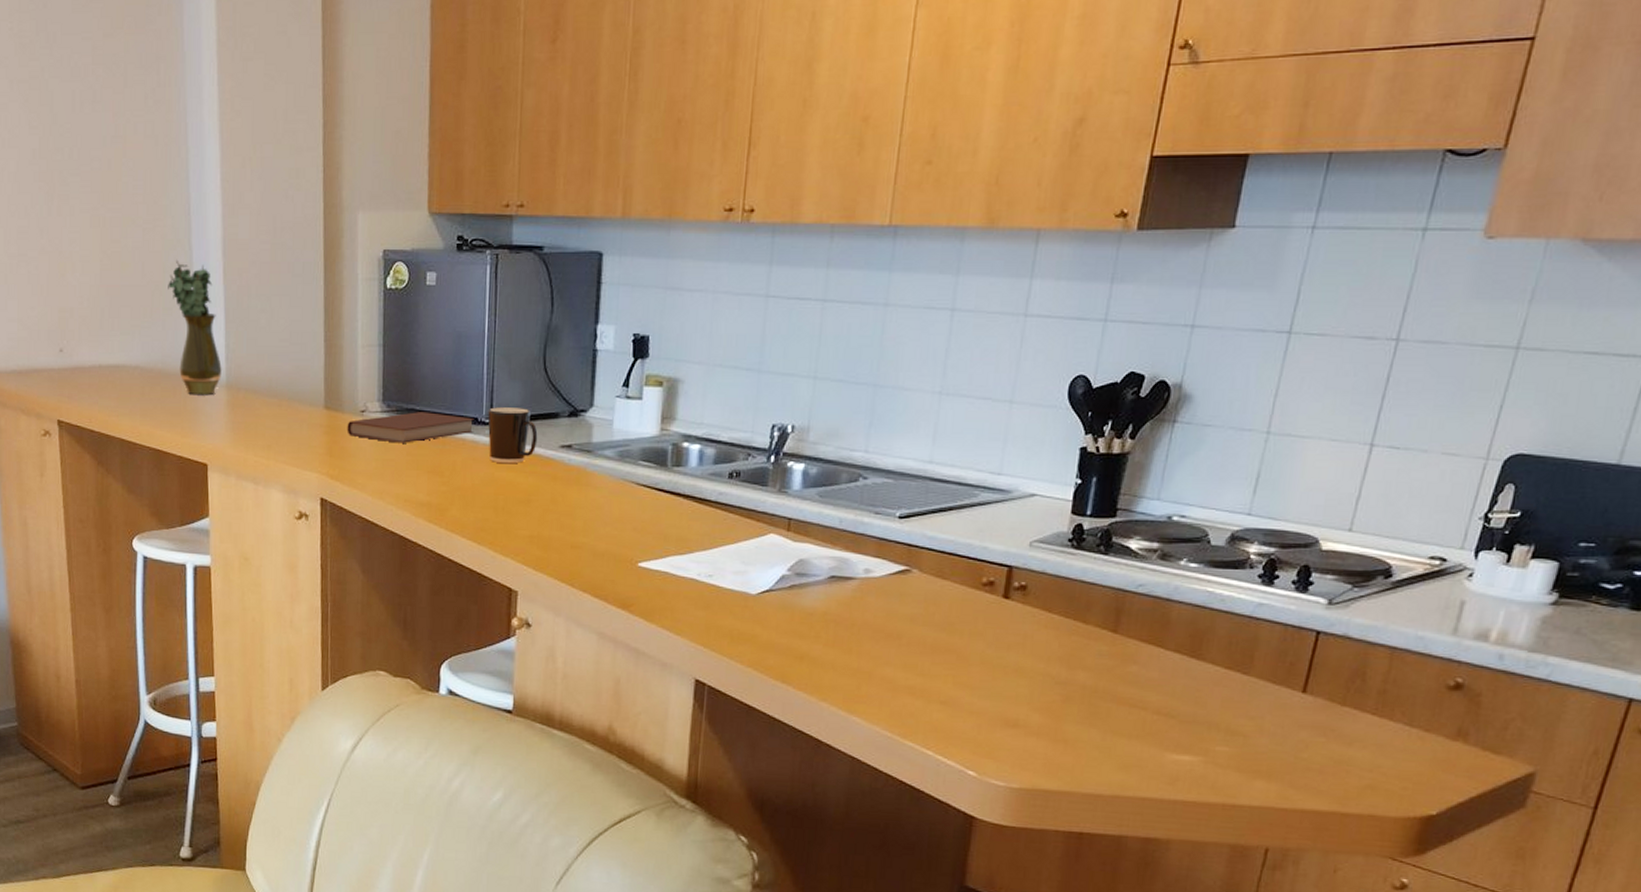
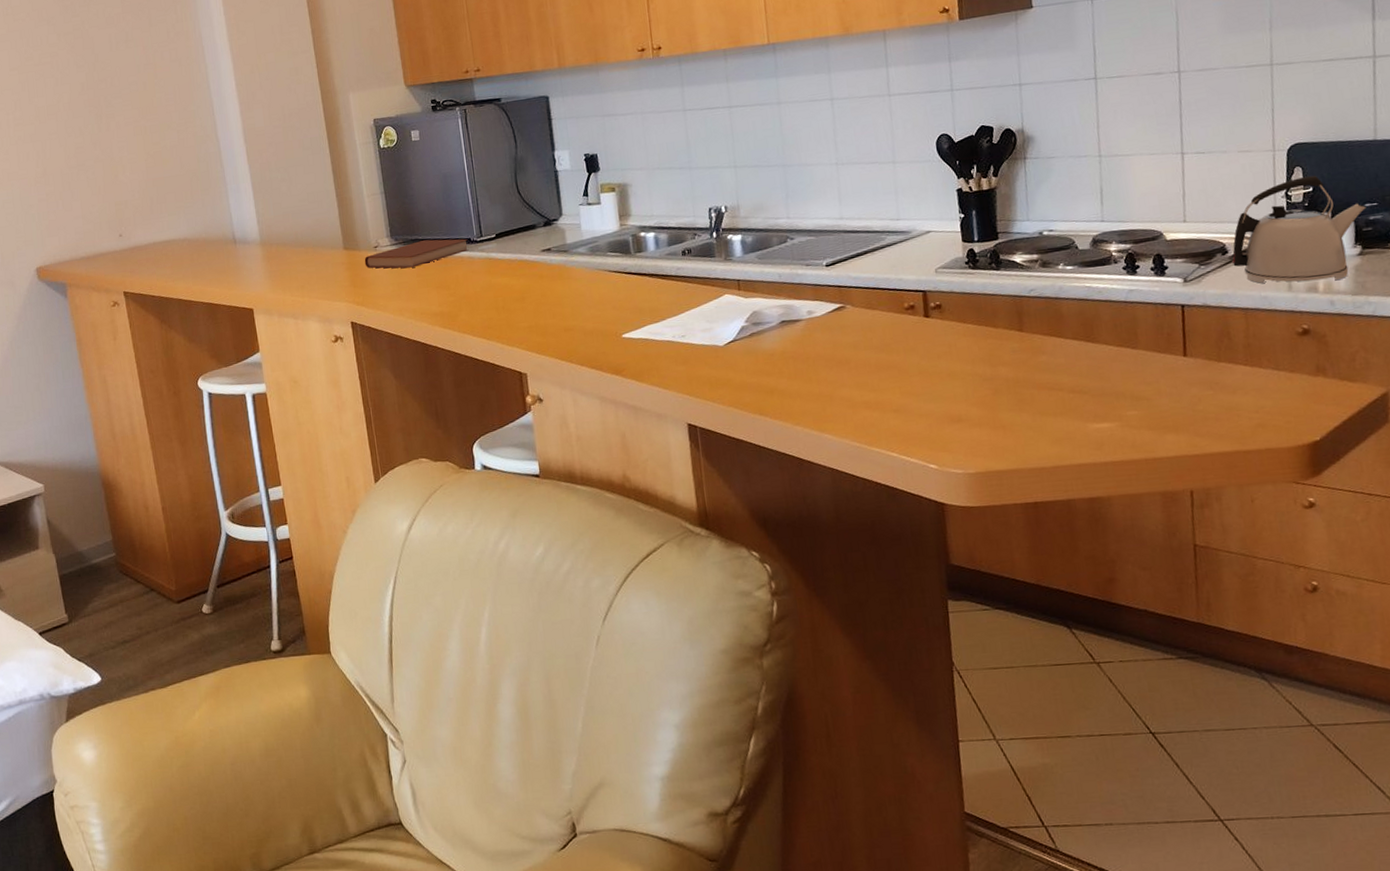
vase: present [168,259,222,394] -> none [203,150,256,255]
mug: present [487,407,538,464] -> none [478,224,522,272]
kettle: none [1392,497,1580,631] -> present [1231,175,1366,283]

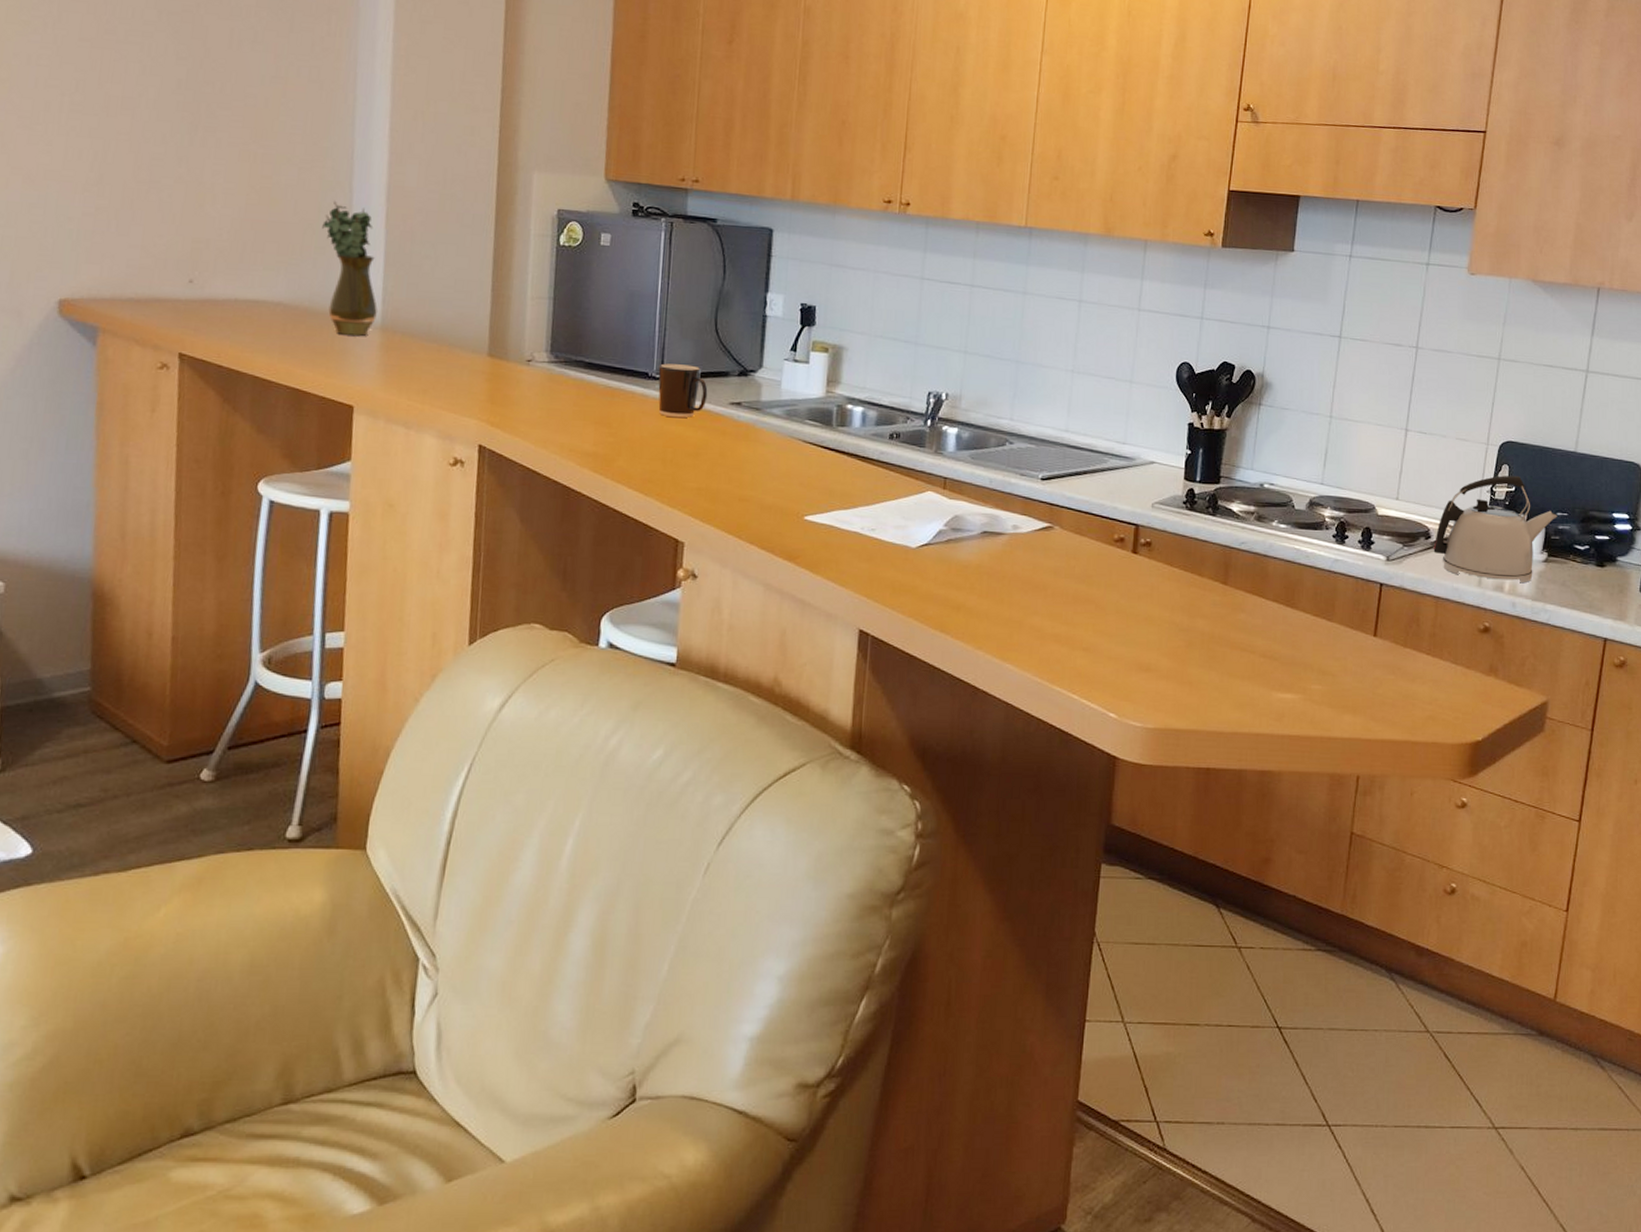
vase: none [203,150,256,255] -> present [322,200,377,336]
book: present [364,238,469,269] -> none [511,364,645,394]
mug: none [478,224,522,272] -> present [658,363,708,419]

